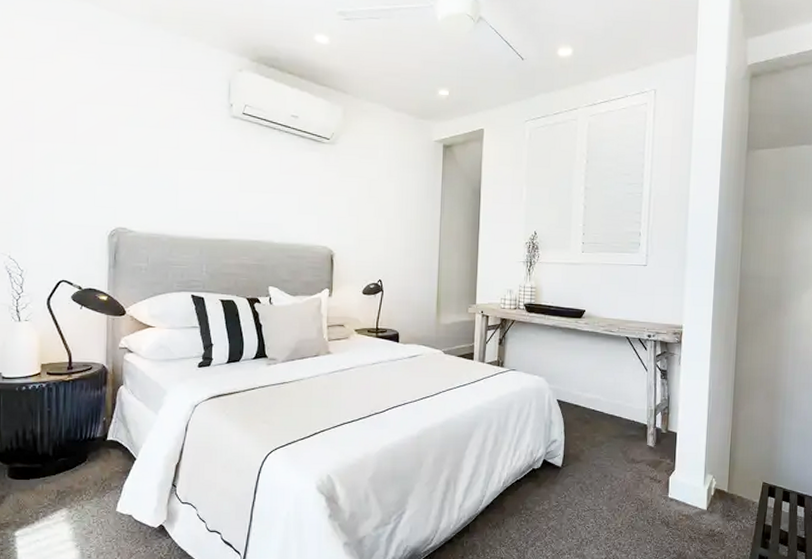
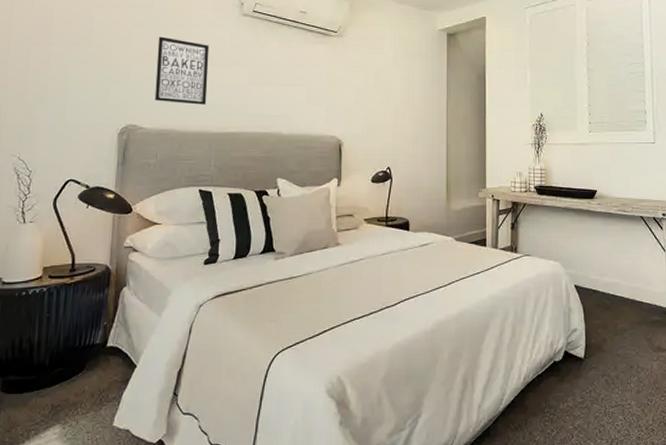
wall art: none [143,136,198,210] -> present [154,36,210,105]

